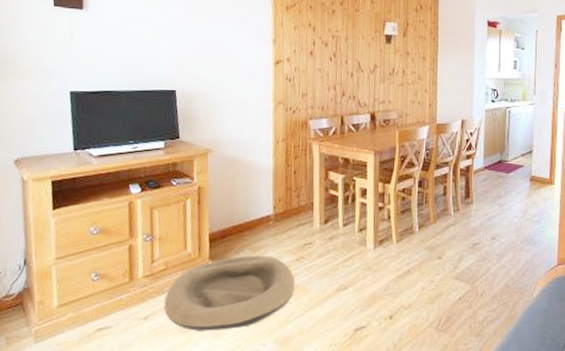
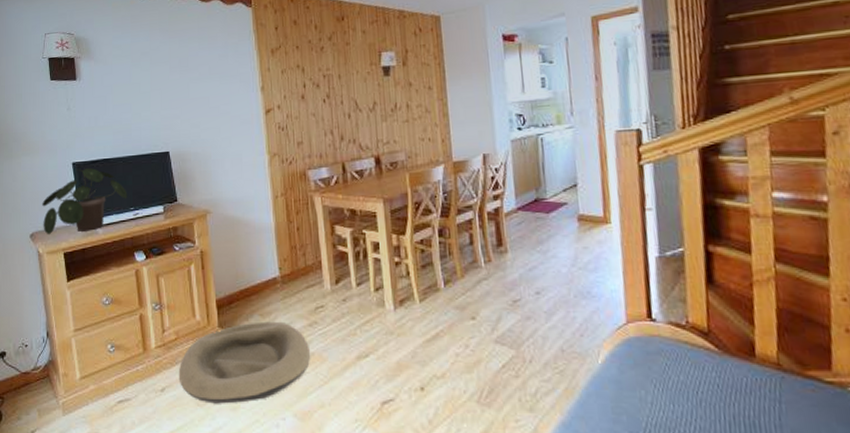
potted plant: none [30,97,128,162] -> present [42,167,128,235]

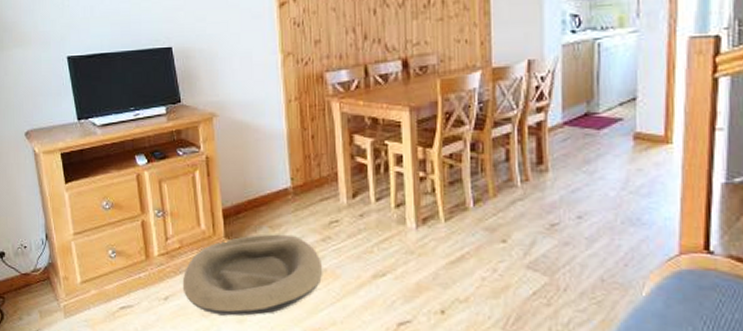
potted plant: present [42,167,128,235] -> none [36,62,127,134]

